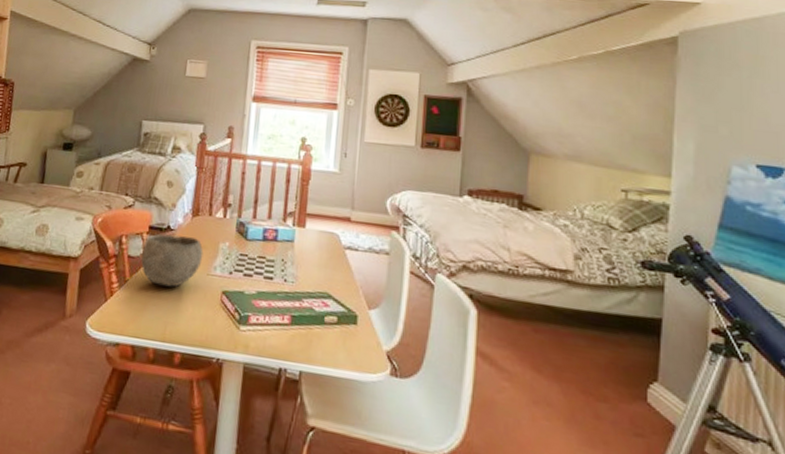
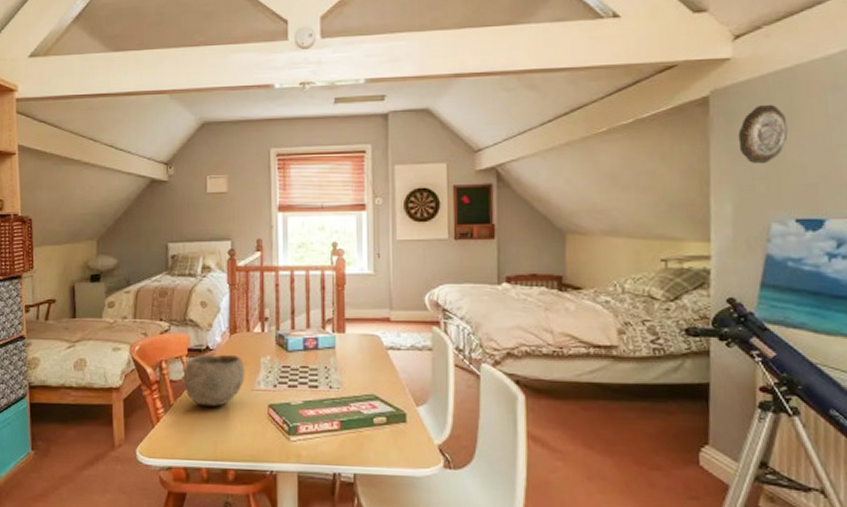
decorative plate: none [704,50,753,108] -> present [738,104,788,165]

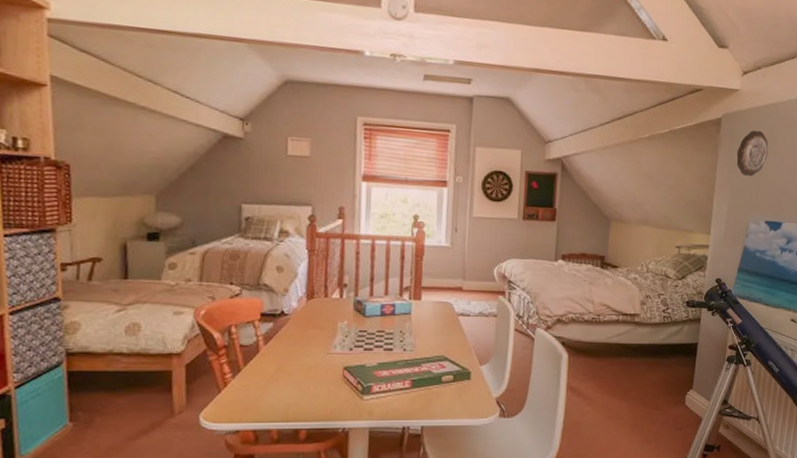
bowl: present [183,355,245,406] -> none [254,319,322,370]

